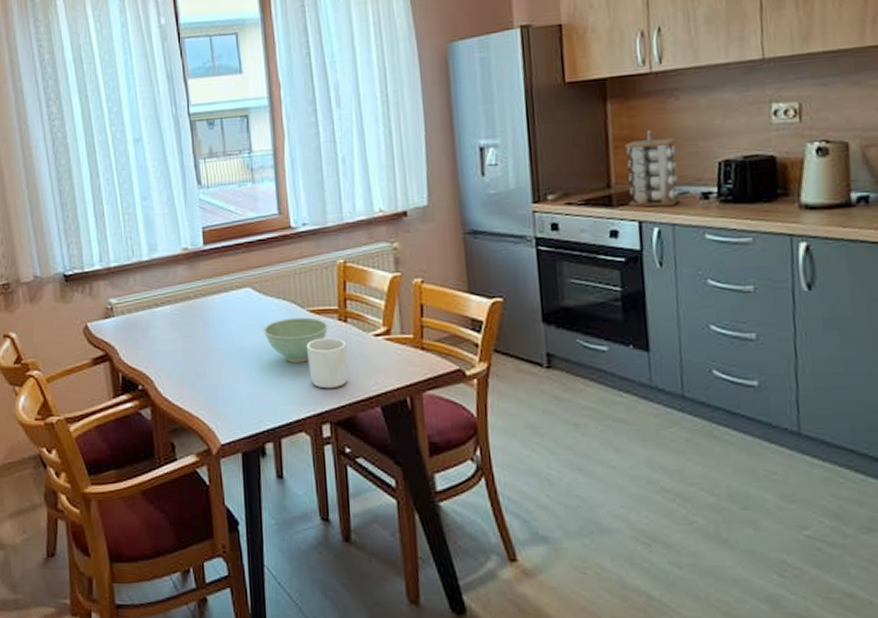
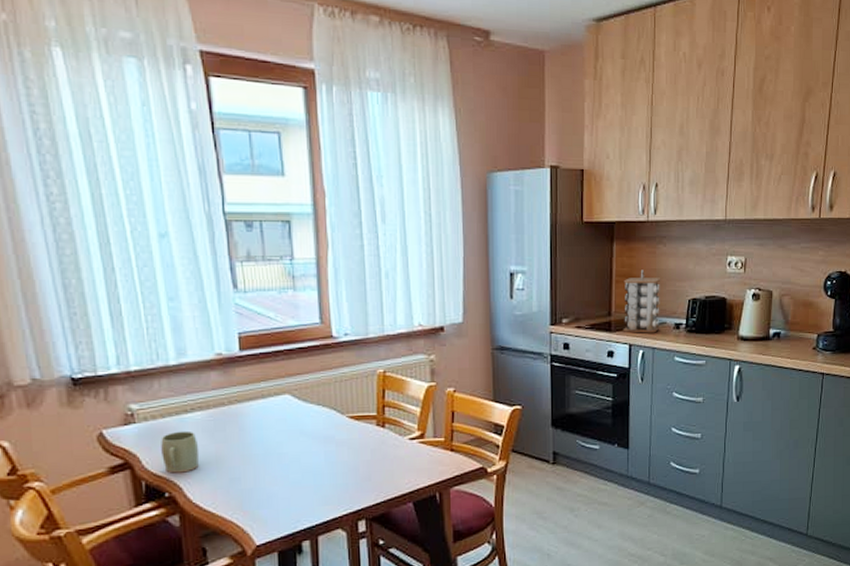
mug: none [135,324,169,366] -> present [161,430,200,473]
bowl: present [263,317,328,363] -> none [302,423,367,466]
mug: present [306,337,348,389] -> none [344,441,384,489]

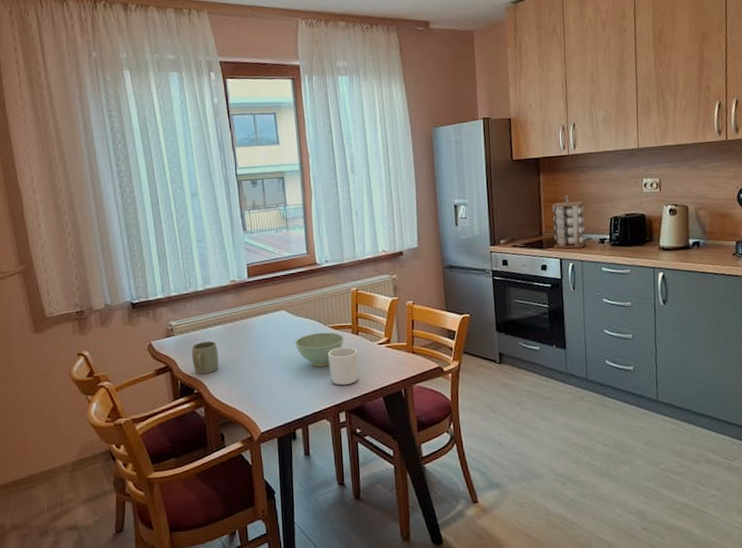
bowl: none [302,423,367,466] -> present [295,332,345,367]
mug: none [344,441,384,489] -> present [327,346,359,386]

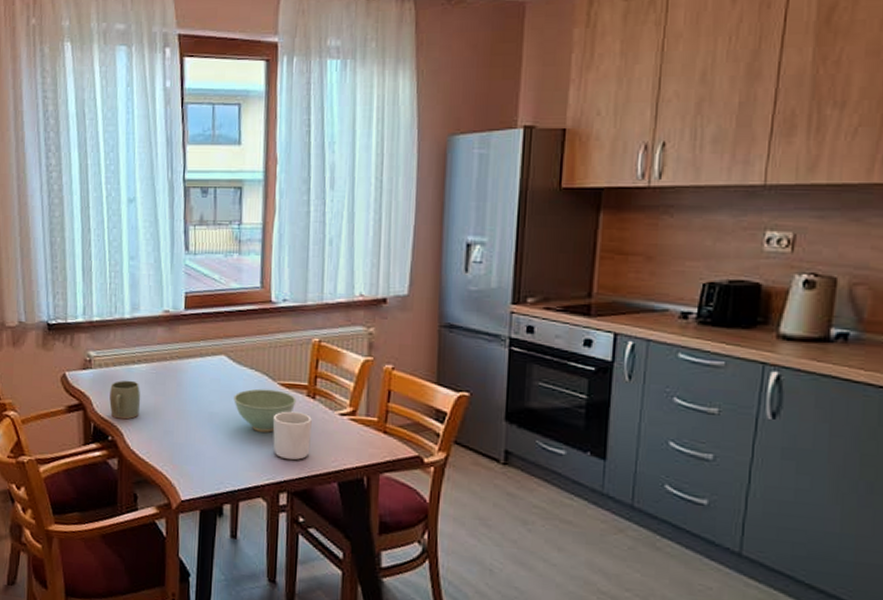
spice rack: present [551,195,587,249] -> none [606,245,664,322]

